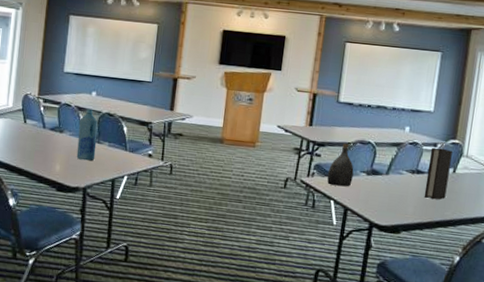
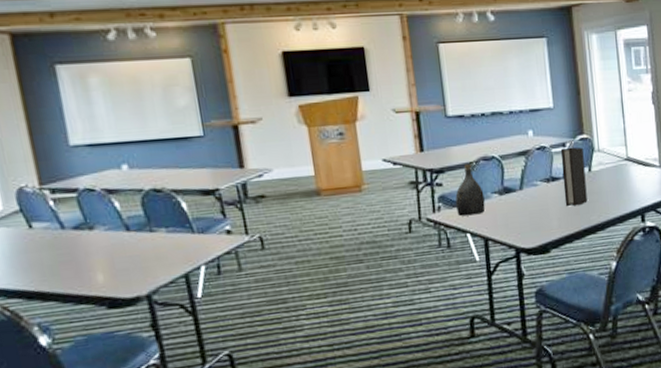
bottle: present [76,108,98,161] -> none [114,188,152,260]

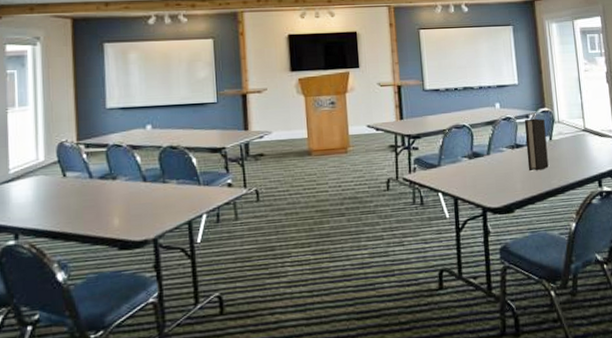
water jug: present [455,163,485,217] -> none [429,131,456,177]

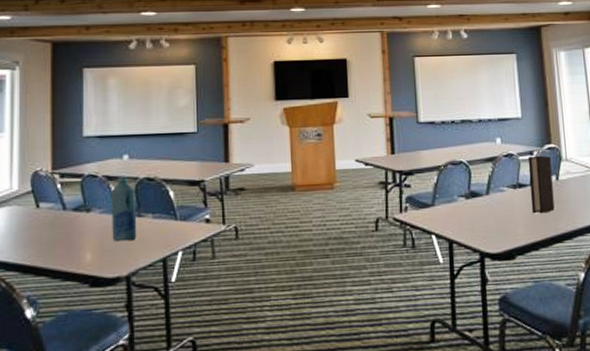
bottle: none [136,145,163,207] -> present [111,176,137,242]

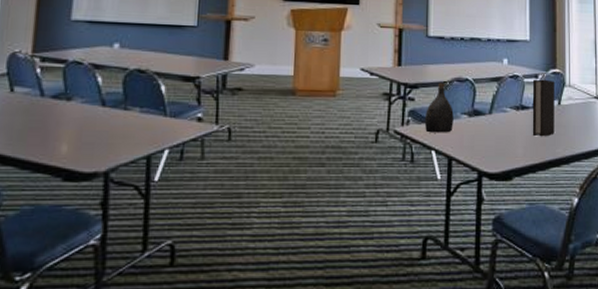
bottle: present [111,176,137,242] -> none [92,65,124,135]
water jug: none [422,167,451,218] -> present [424,83,454,133]

